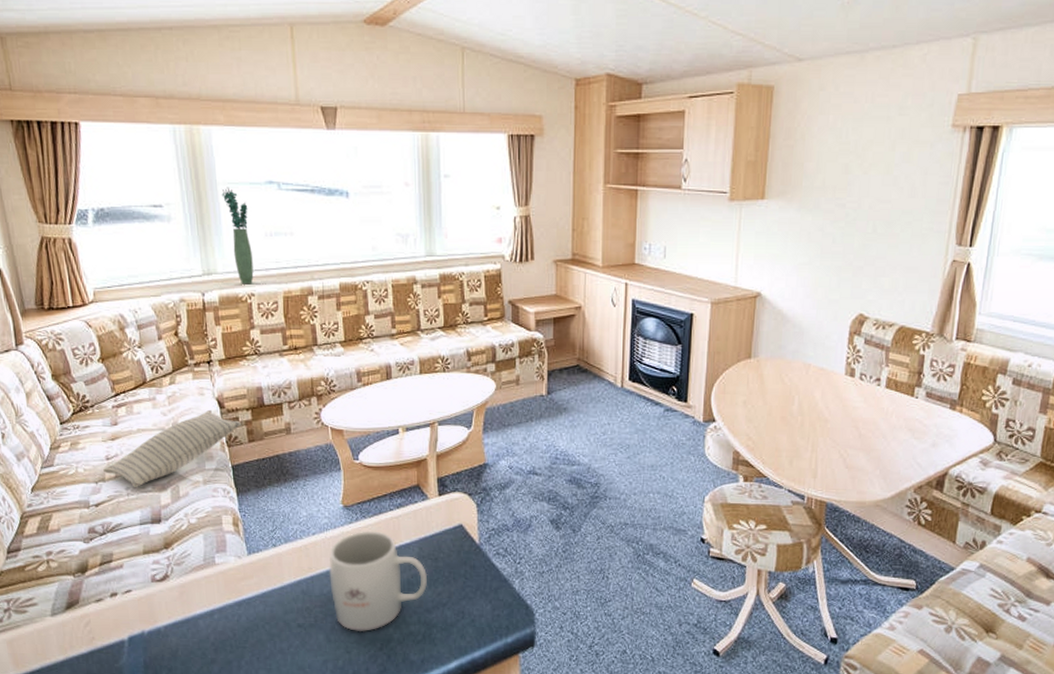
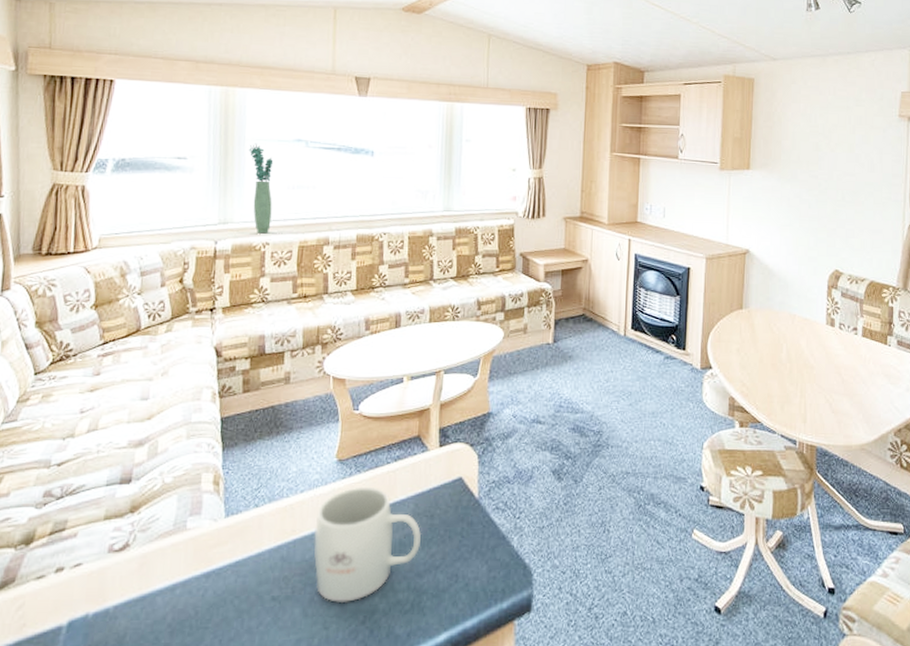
pillow: present [103,409,242,487] -> none [74,358,239,443]

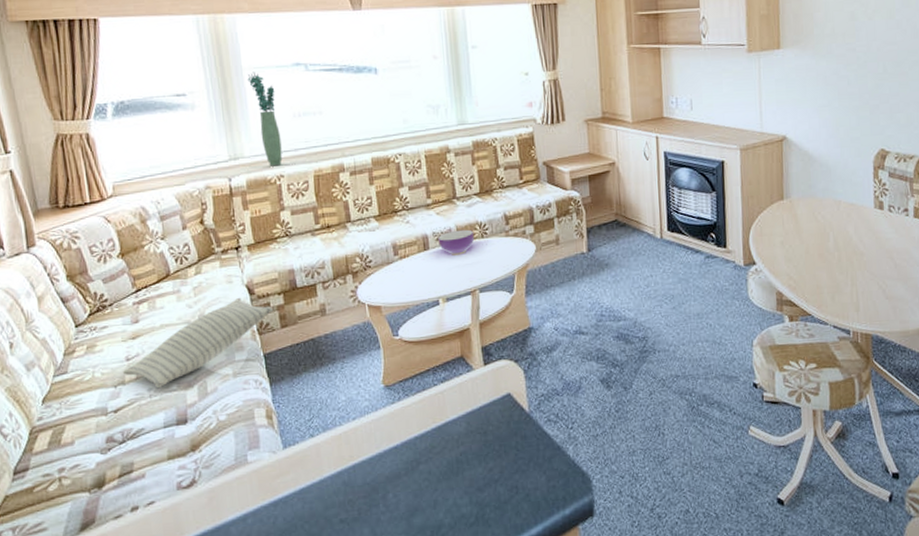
pillow: none [74,358,239,443] -> present [123,297,274,388]
mug: present [313,486,422,602] -> none [371,409,478,521]
bowl: none [409,310,446,335] -> present [437,229,475,255]

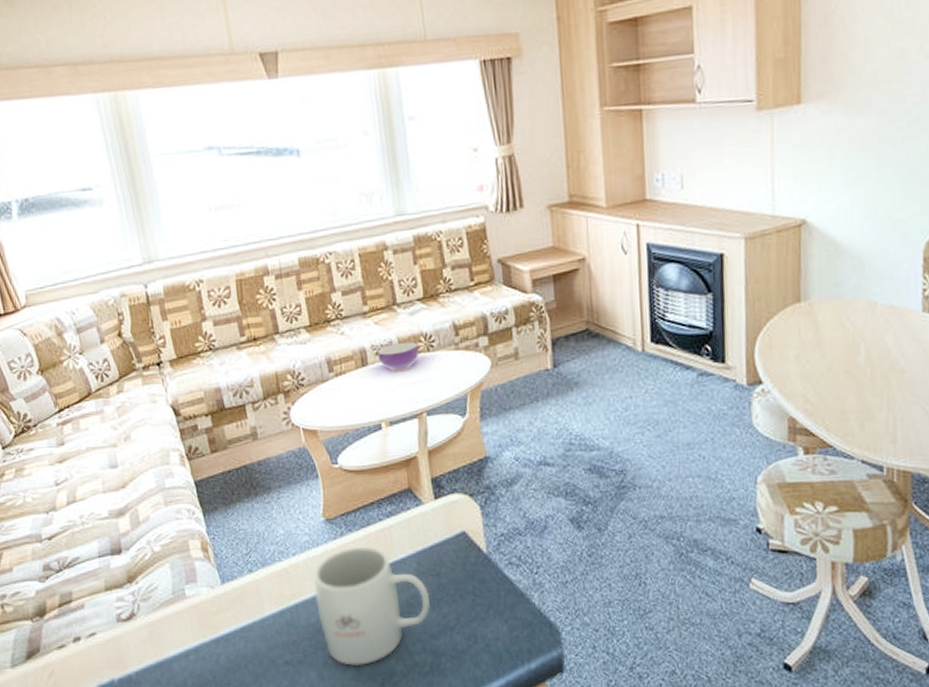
pillow: present [123,297,274,388] -> none [53,418,202,515]
vase: present [247,71,283,167] -> none [156,158,201,270]
mug: none [371,409,478,521] -> present [314,546,431,666]

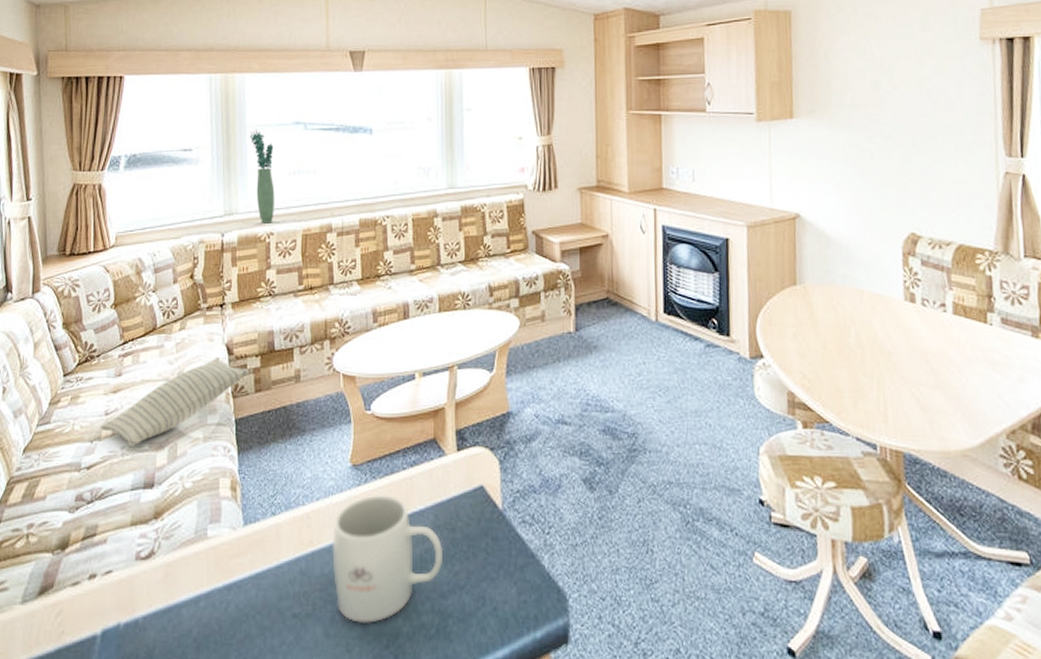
pillow: none [53,418,202,515] -> present [101,356,250,446]
vase: none [156,158,201,270] -> present [249,129,275,224]
bowl: present [376,341,420,372] -> none [418,299,456,326]

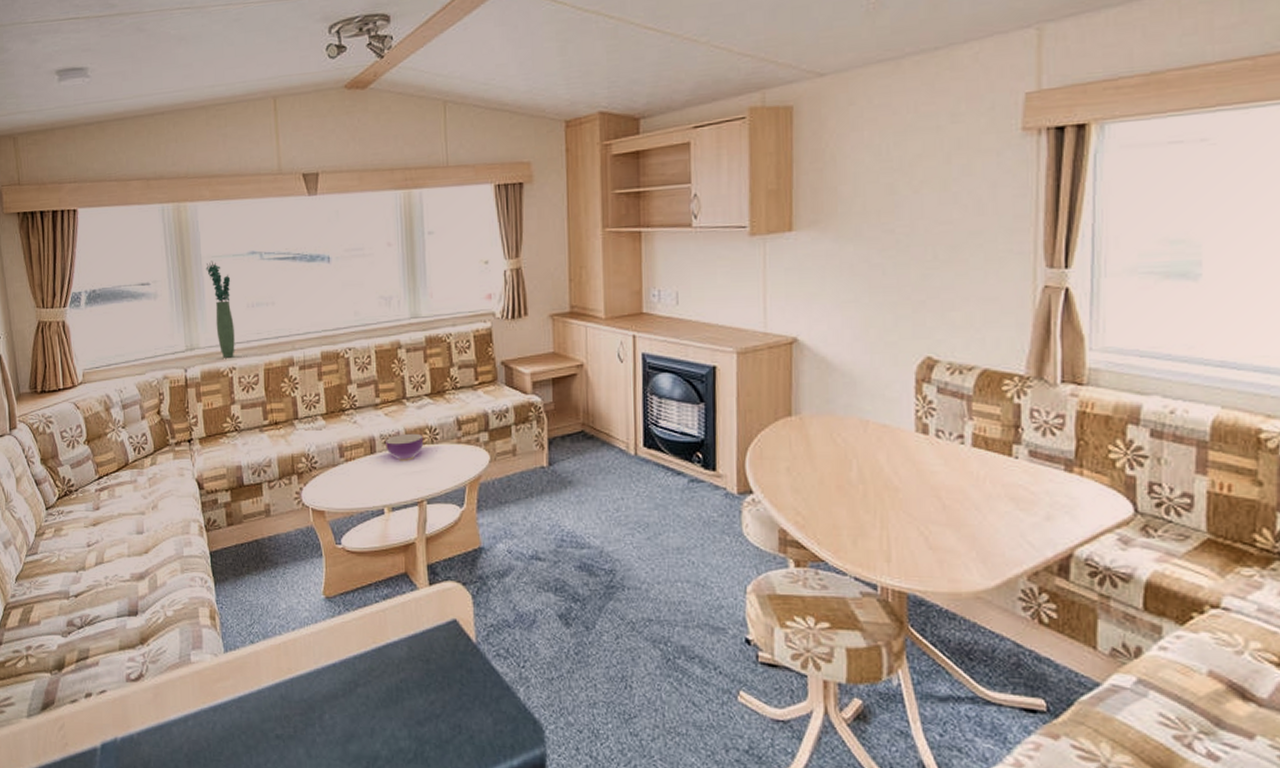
pillow: present [101,356,250,446] -> none [84,491,221,576]
mug: present [332,495,444,623] -> none [309,626,419,746]
bowl: none [418,299,456,326] -> present [384,433,424,461]

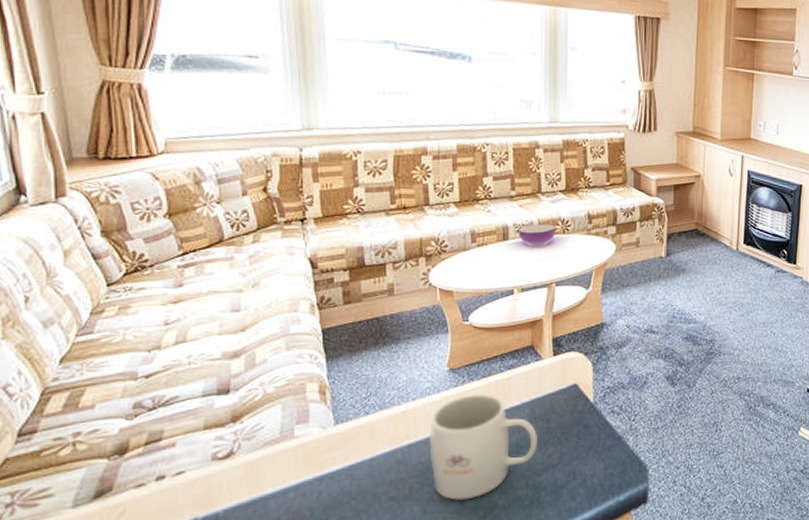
vase: present [206,260,235,358] -> none [330,43,361,142]
mug: none [309,626,419,746] -> present [429,394,539,500]

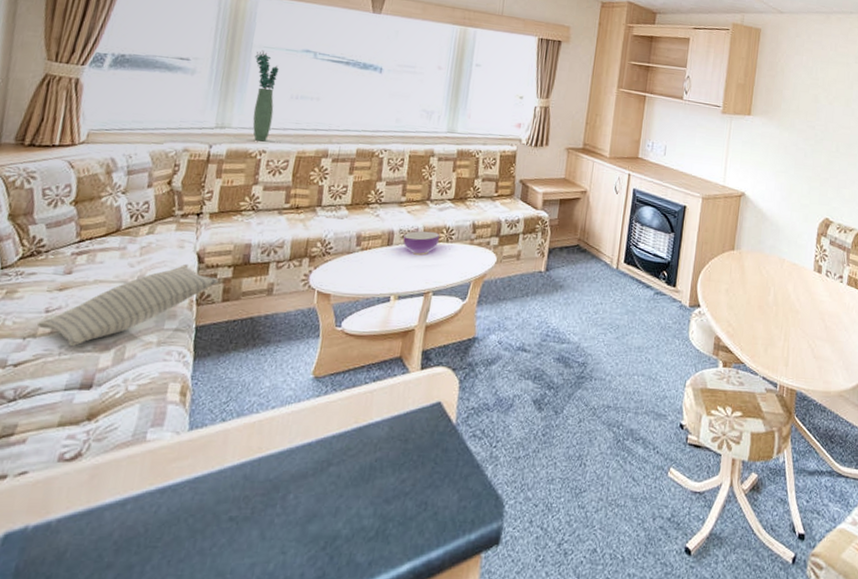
pillow: none [160,270,338,355] -> present [37,263,220,346]
vase: none [330,43,361,142] -> present [252,50,279,142]
mug: present [429,394,539,500] -> none [278,405,394,526]

